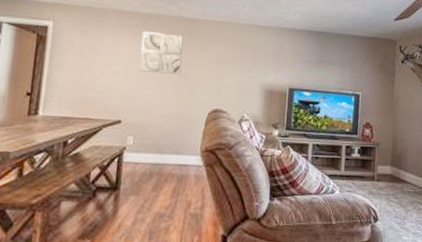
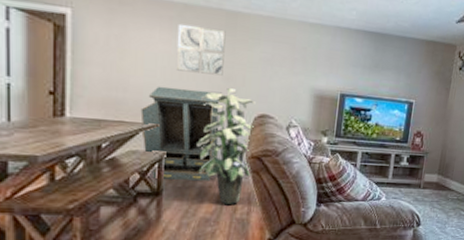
storage cabinet: none [104,85,179,175] -> present [140,86,222,181]
indoor plant: none [154,86,210,200] -> present [197,88,256,205]

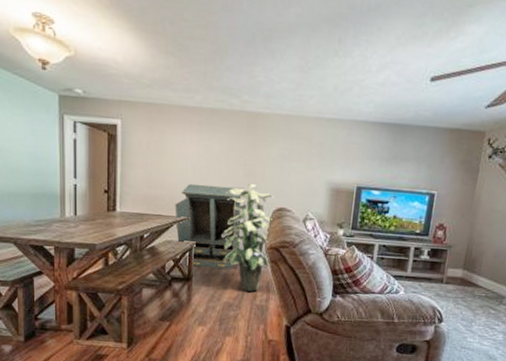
wall art: present [176,24,226,76] -> none [204,127,247,173]

